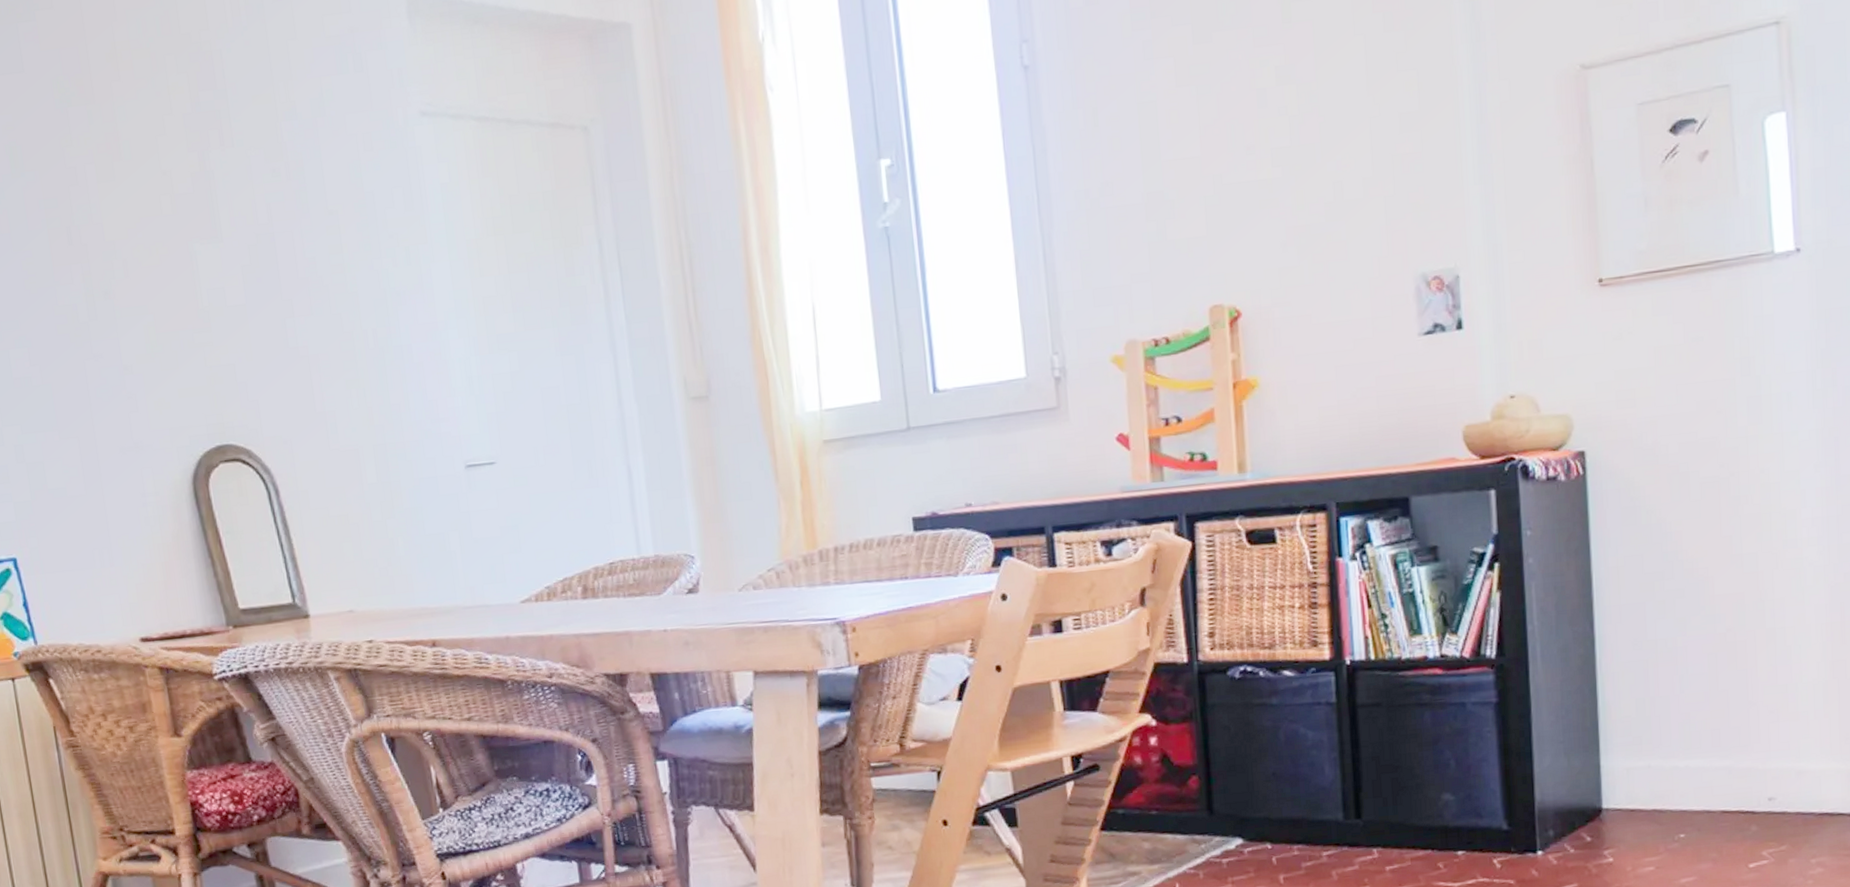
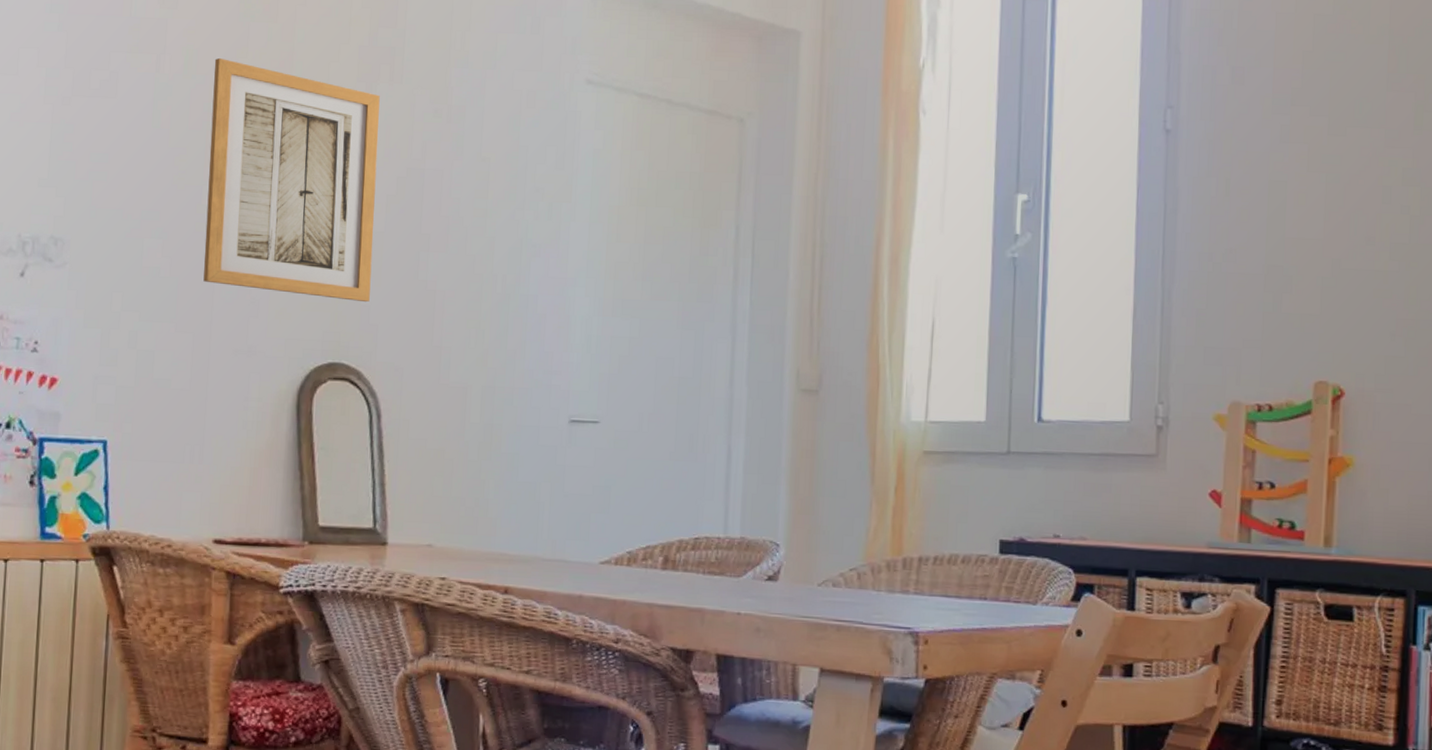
wall art: none [40,150,245,385] -> present [203,57,380,303]

